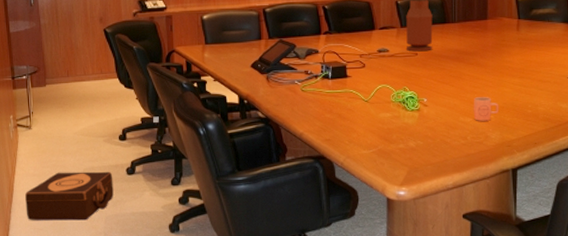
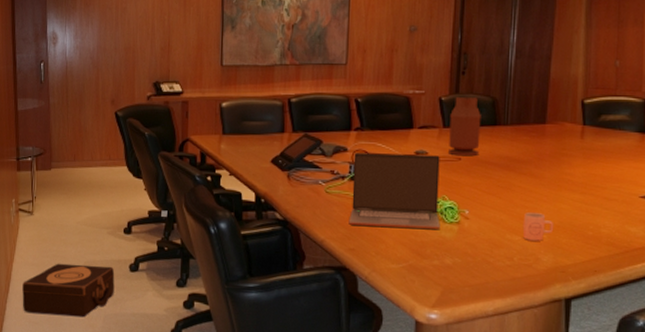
laptop: none [323,52,403,118] -> present [348,153,440,229]

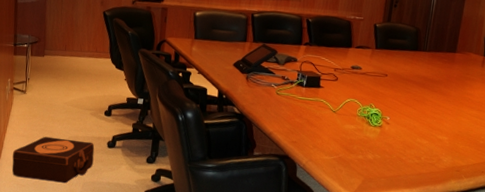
laptop: present [348,153,440,229] -> none [293,63,371,130]
water jug: present [449,96,481,157] -> none [378,24,406,74]
mug: present [522,213,554,241] -> none [430,122,455,146]

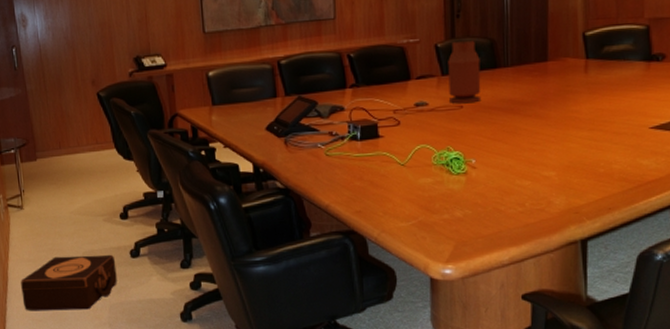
water jug: none [378,24,406,74] -> present [448,40,482,104]

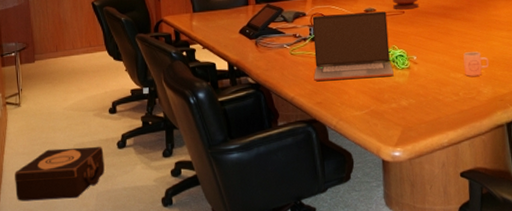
laptop: none [351,105,447,186] -> present [312,11,394,81]
mug: none [532,155,564,184] -> present [463,51,490,76]

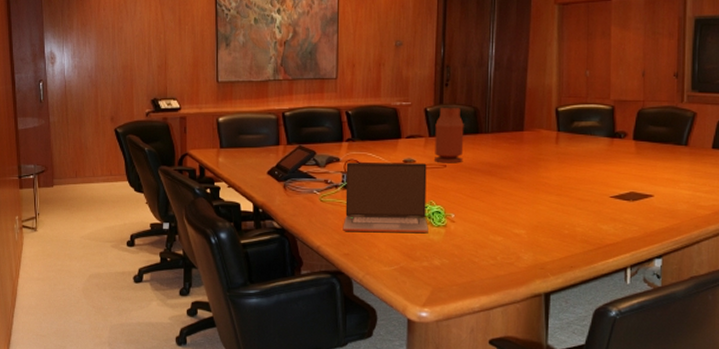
briefcase: present [15,146,105,201] -> none [29,277,120,328]
mug: present [463,51,490,76] -> none [504,214,533,241]

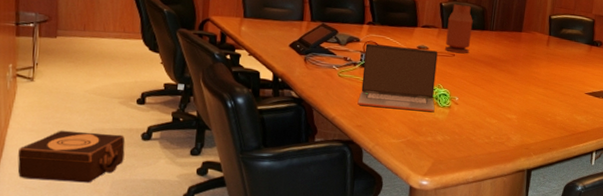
briefcase: none [29,277,120,328] -> present [17,130,126,182]

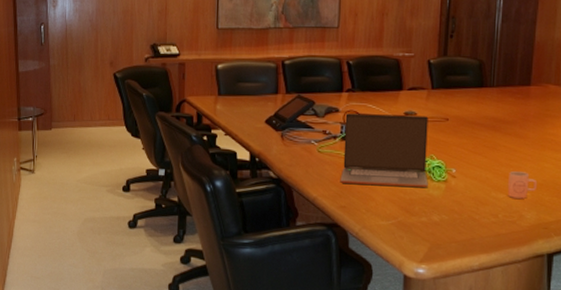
briefcase: present [17,130,126,182] -> none [24,220,114,271]
water jug: present [445,3,473,54] -> none [437,59,468,117]
mug: none [499,101,523,124] -> present [507,171,538,199]

